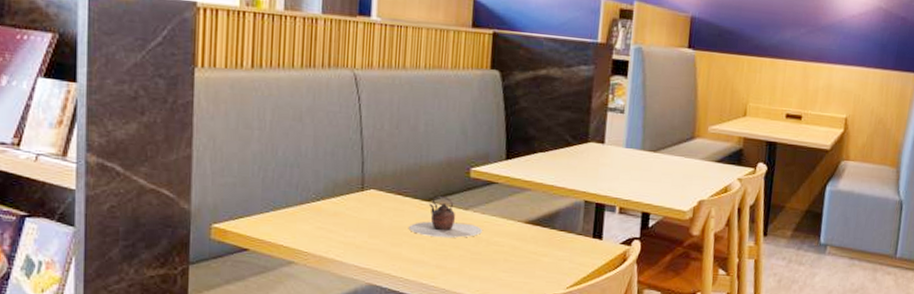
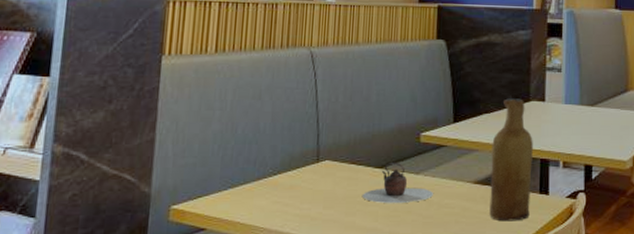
vase: none [539,138,590,264] -> present [489,98,533,222]

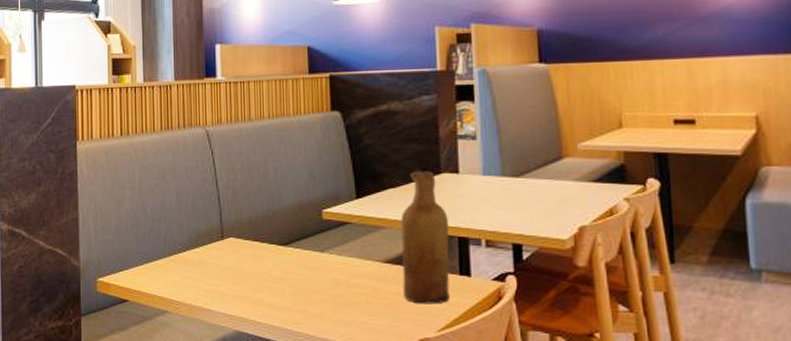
teapot: present [362,162,433,204] -> none [268,239,340,282]

